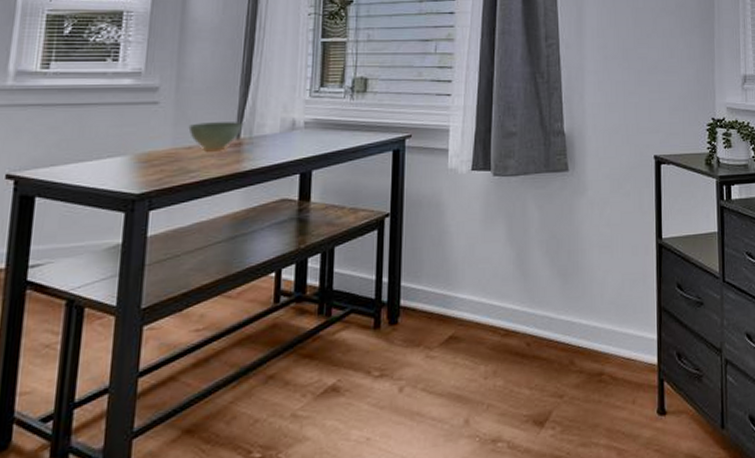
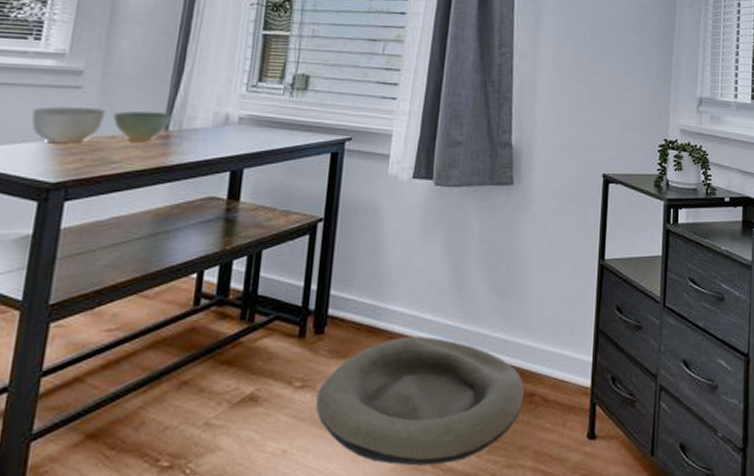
bowl: none [114,122,182,157] -> present [31,107,106,144]
dog bed: none [394,321,594,449] -> present [315,335,525,466]

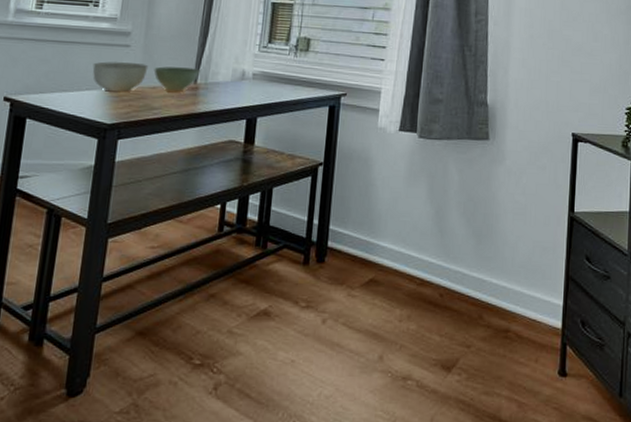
dog bed: present [315,335,525,466] -> none [318,270,500,385]

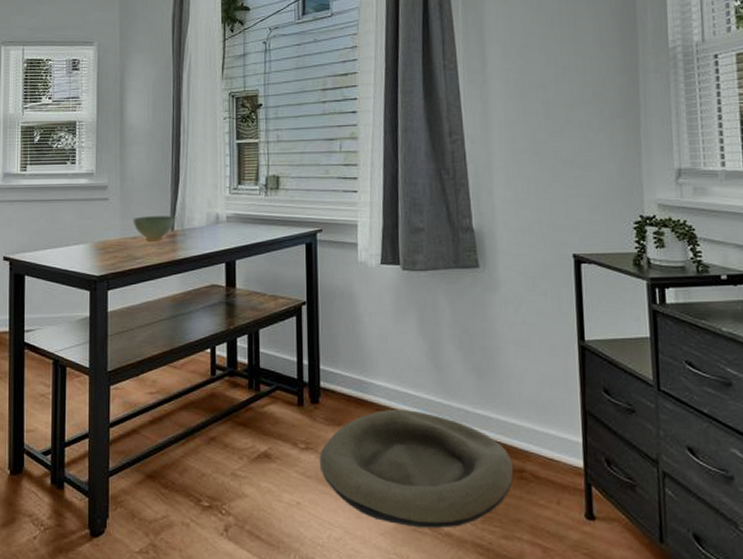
bowl: present [92,61,149,93] -> none [77,215,127,245]
dog bed: none [318,270,500,385] -> present [319,409,514,528]

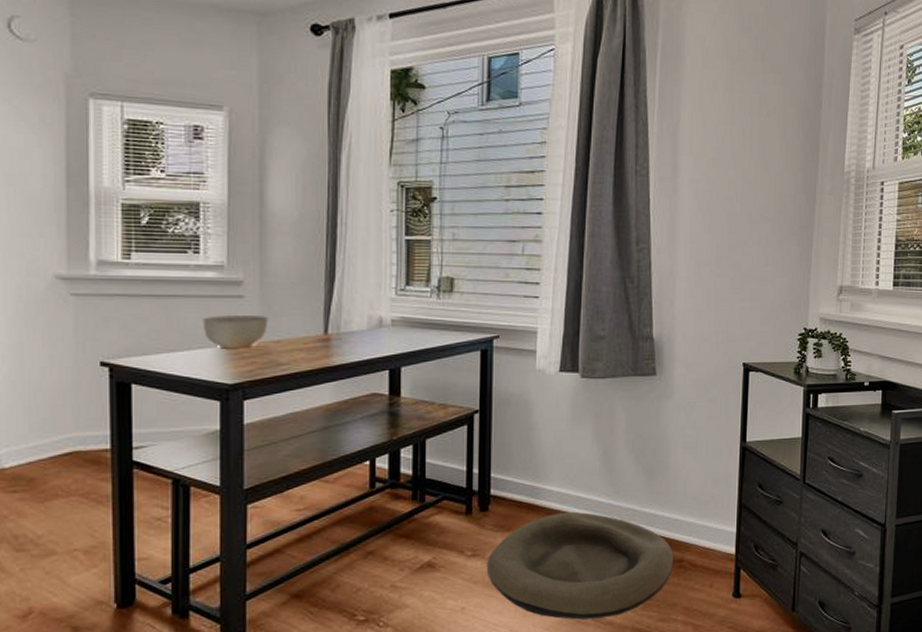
bowl: none [77,215,127,245] -> present [202,315,269,349]
bowl: present [133,216,176,241] -> none [276,317,331,346]

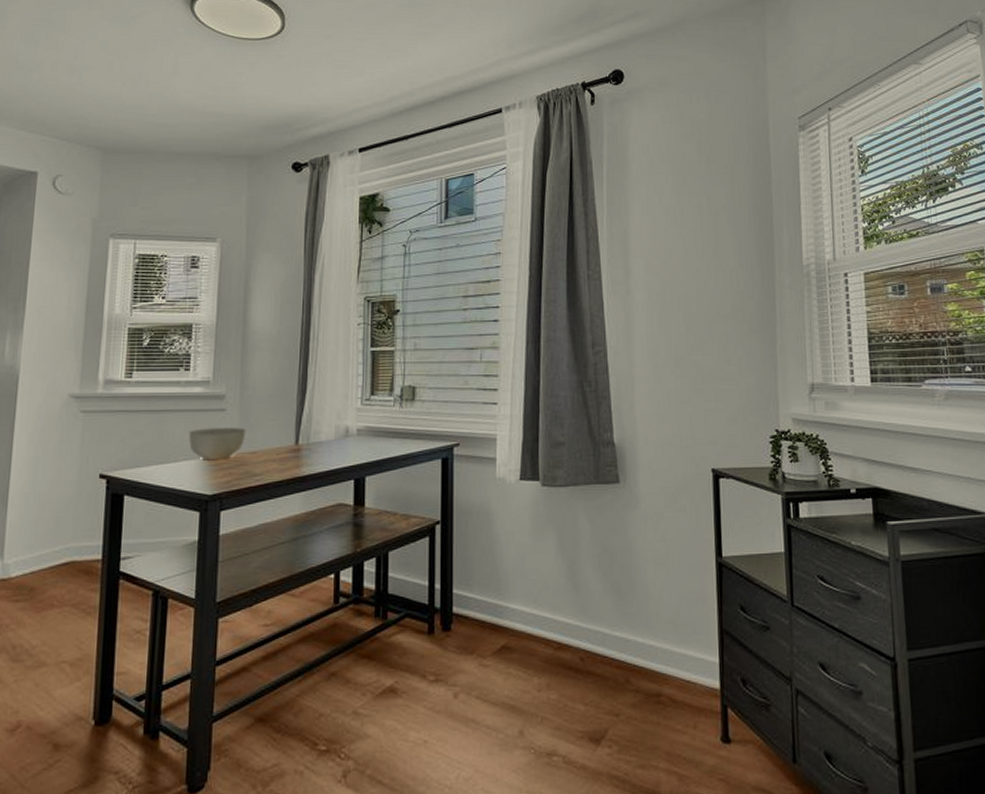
dog bed: present [486,511,674,620] -> none [449,633,651,762]

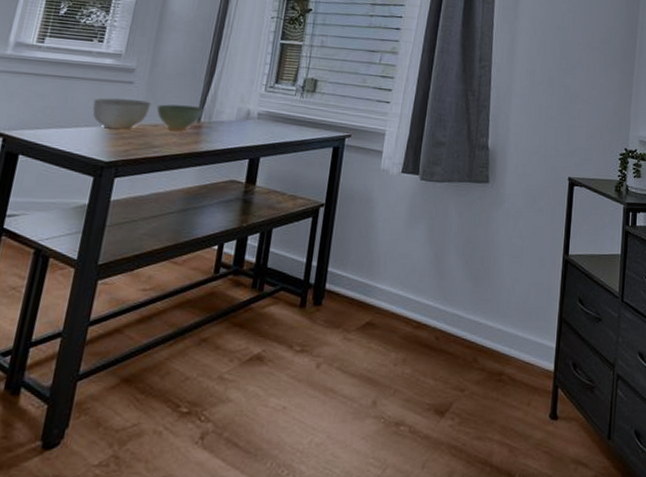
bowl: none [252,428,301,457] -> present [156,104,205,131]

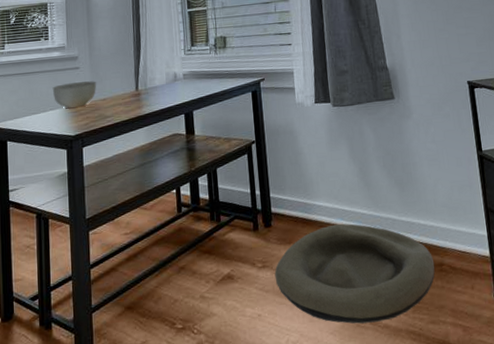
bowl: present [156,104,205,131] -> none [101,77,140,102]
dog bed: none [312,312,494,431] -> present [274,223,435,324]

